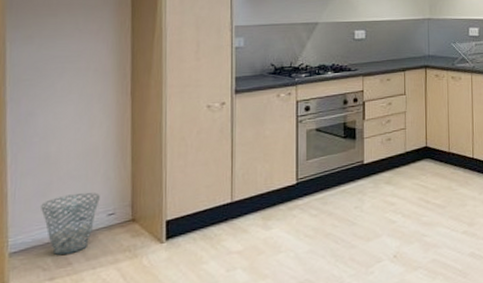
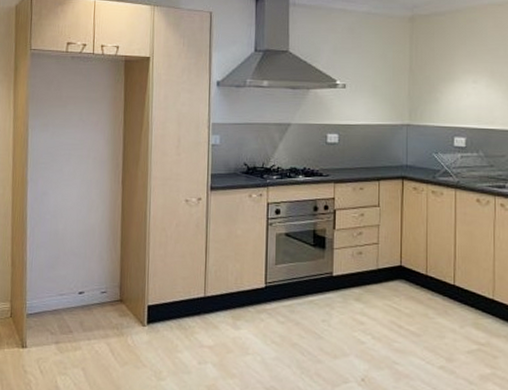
waste basket: present [41,193,100,255] -> none [50,269,95,323]

